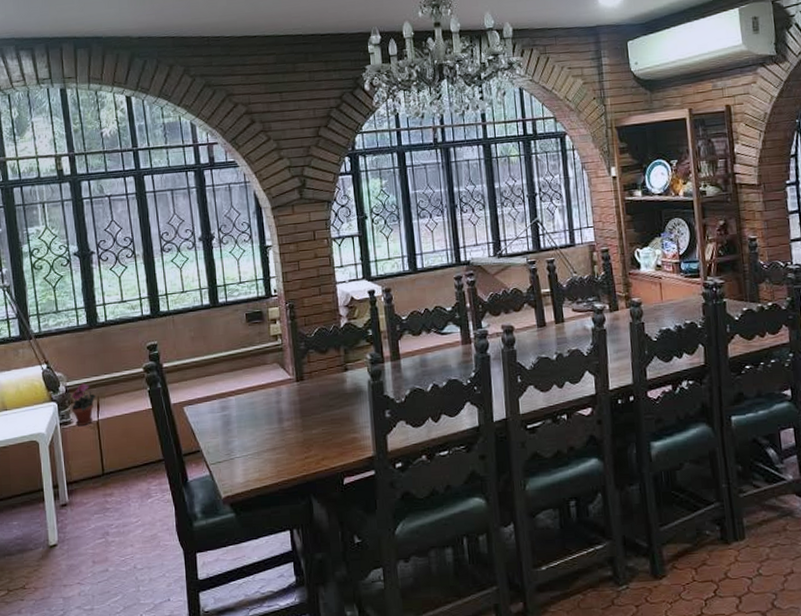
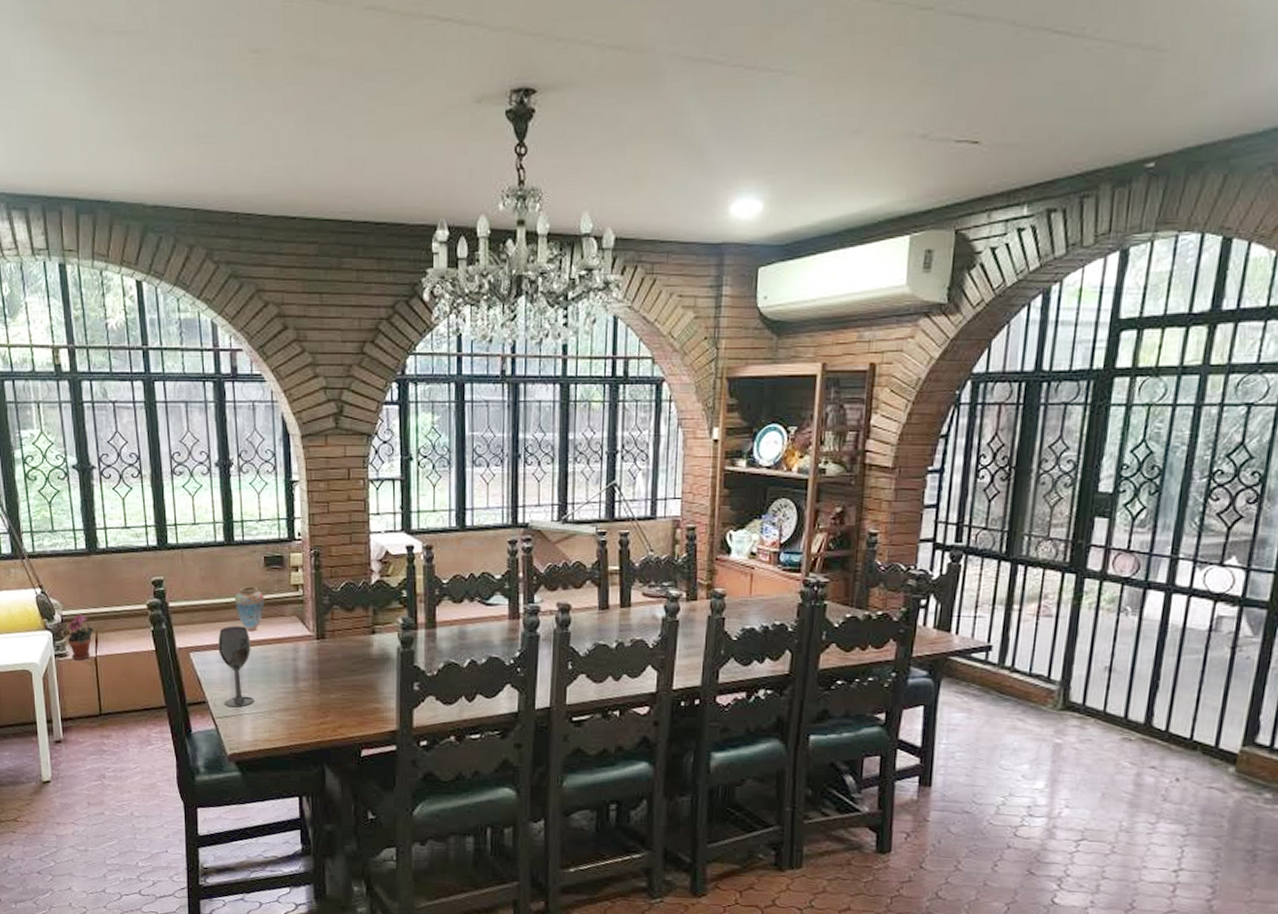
wine glass: none [208,377,244,453] -> present [217,625,254,708]
vase: none [221,340,249,382] -> present [234,586,265,632]

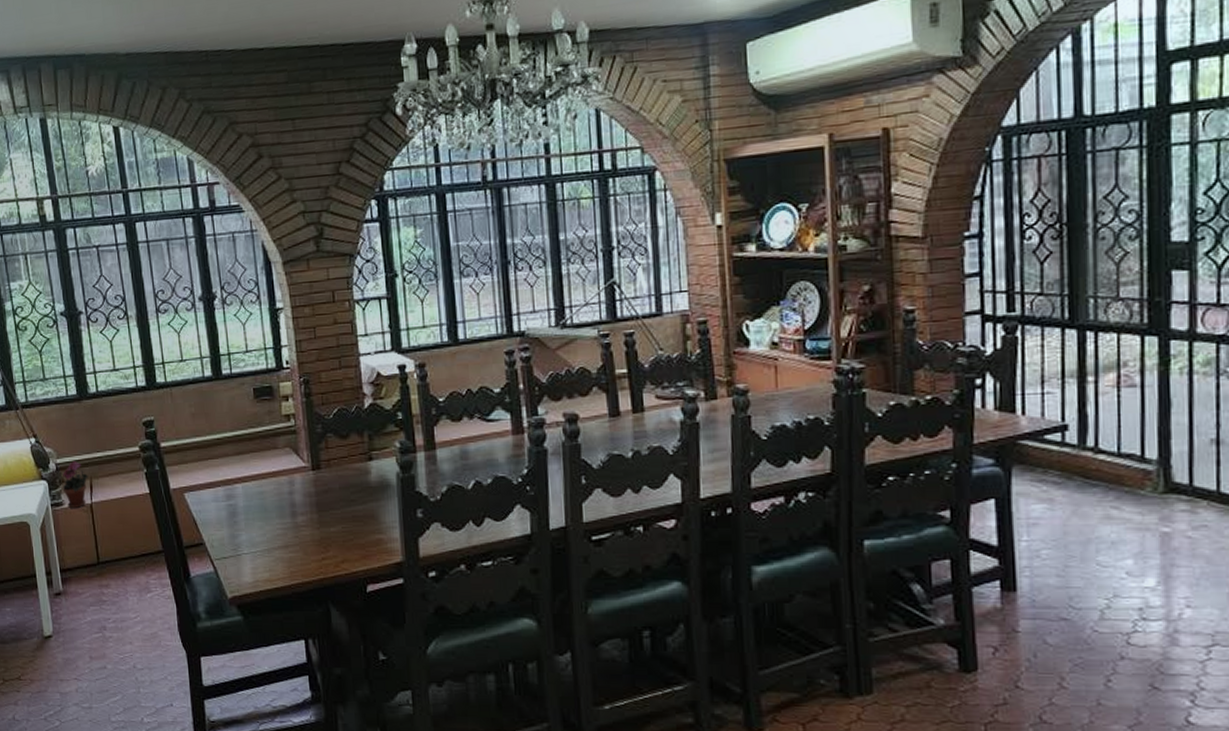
wine glass: present [217,625,254,708] -> none [211,462,252,548]
vase: present [234,586,265,632] -> none [226,419,257,467]

